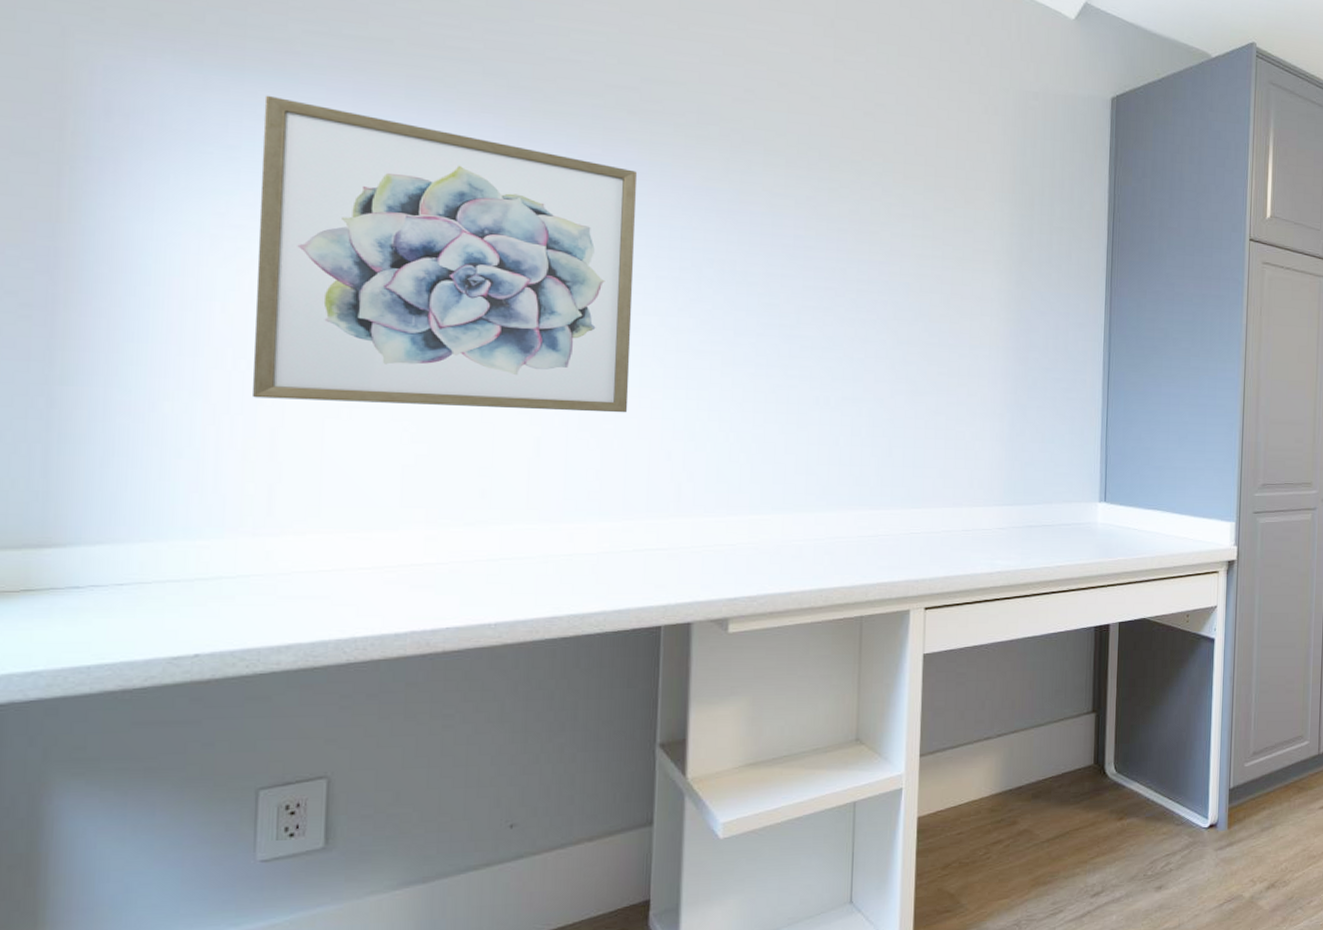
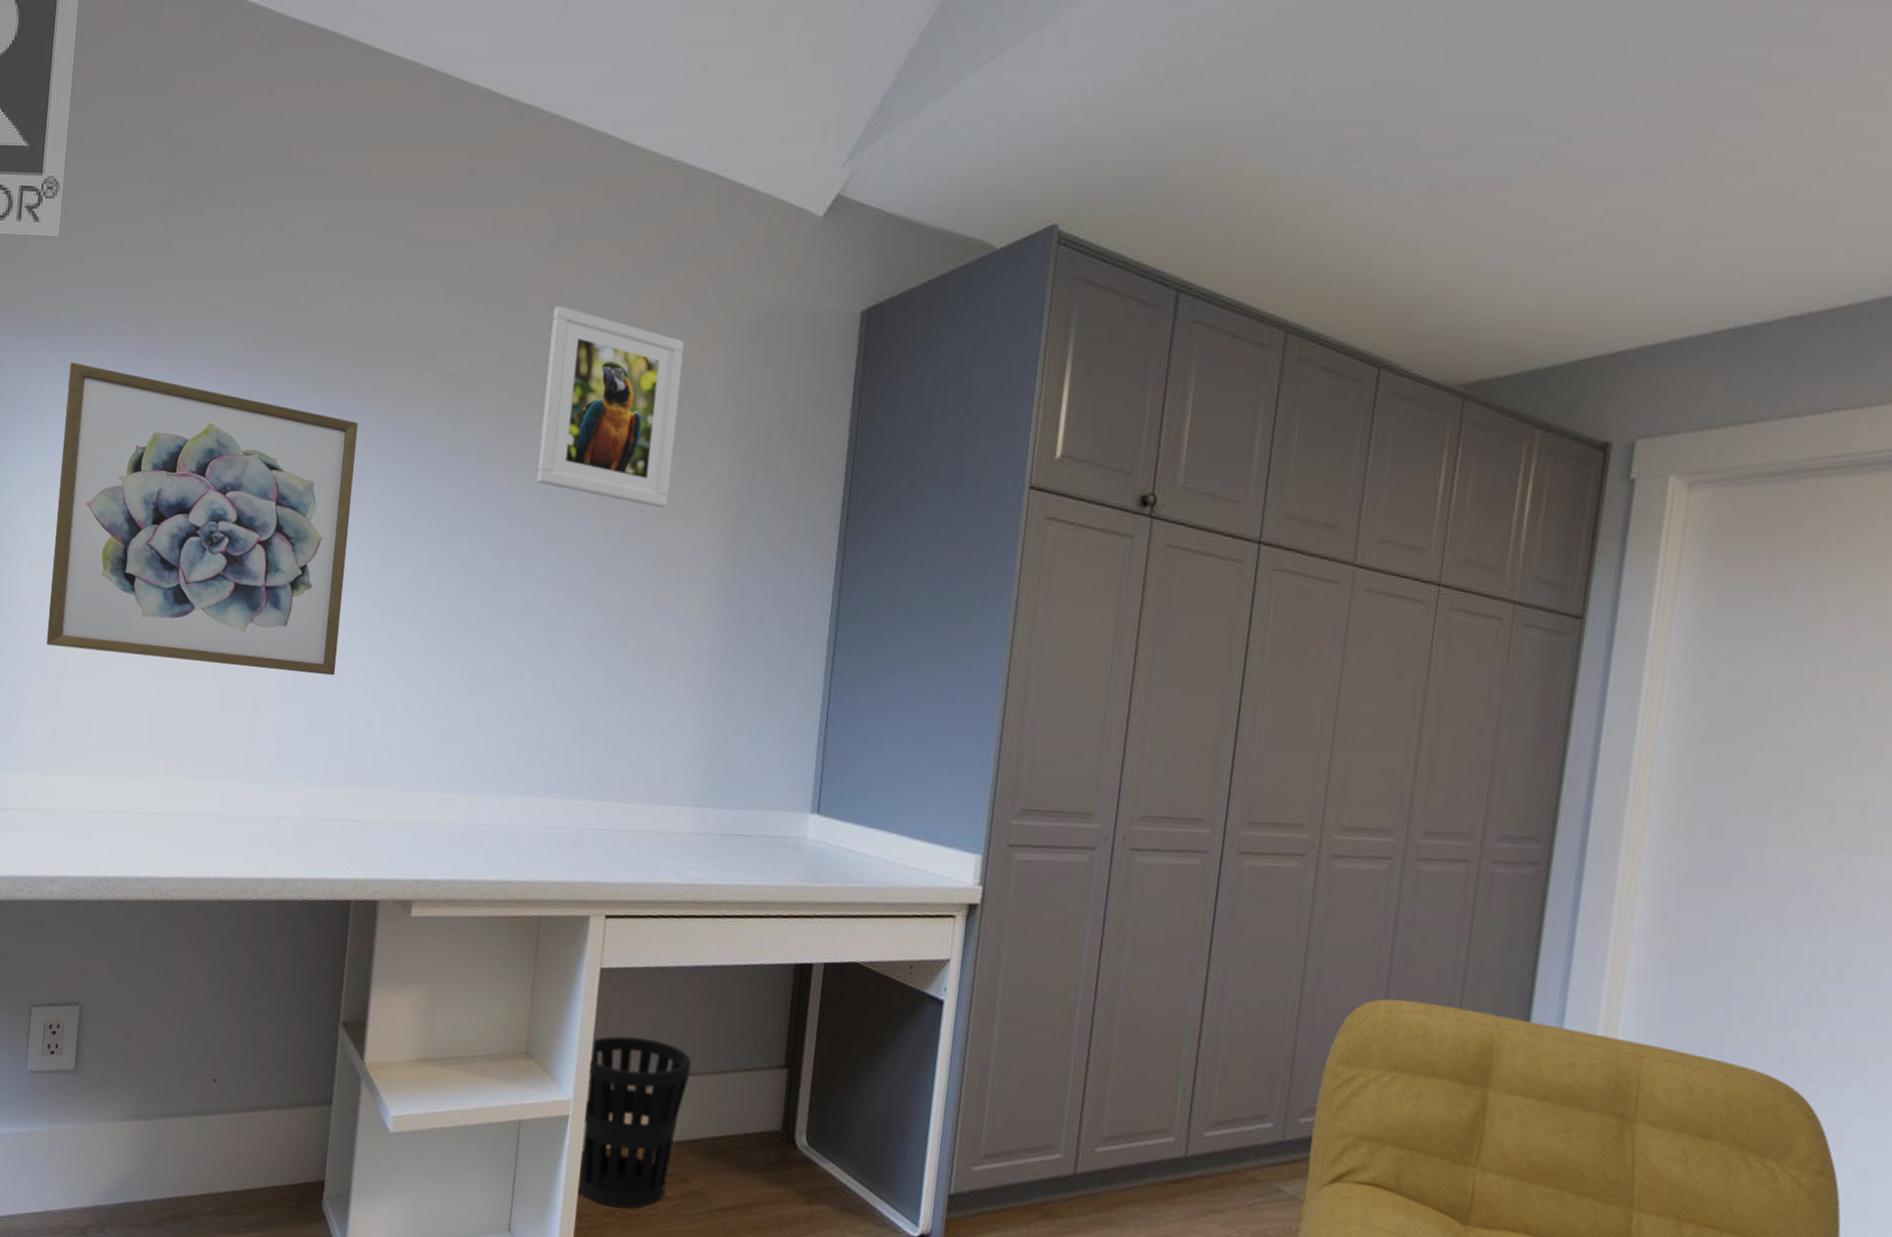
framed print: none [830,75,963,254] -> present [536,306,685,508]
wastebasket: none [914,708,1012,860] -> present [577,1035,692,1209]

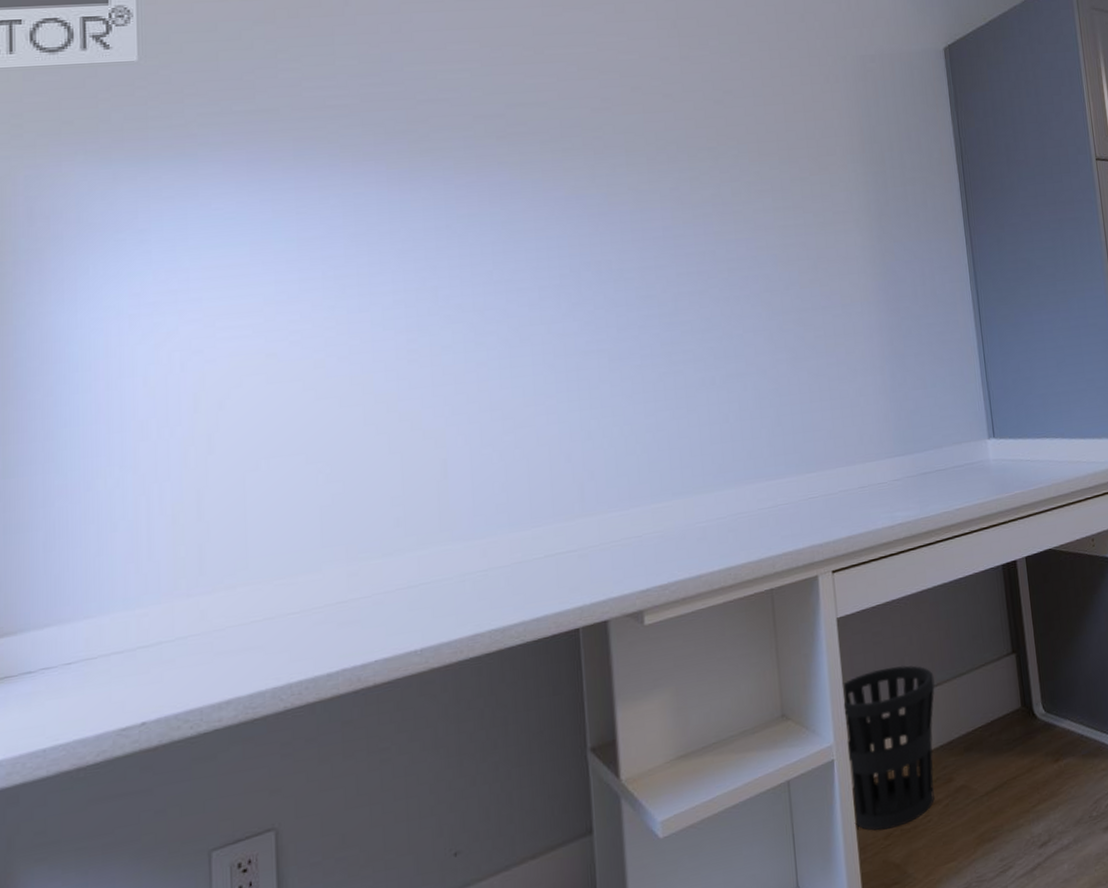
wall art: present [47,362,359,676] -> none [168,178,526,463]
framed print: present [536,306,685,508] -> none [685,70,818,221]

